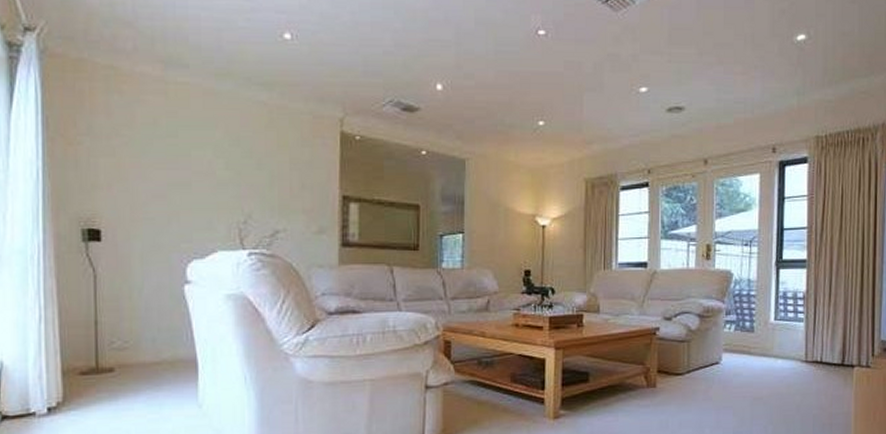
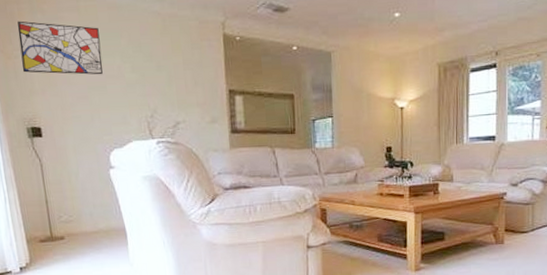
wall art: none [85,101,190,170] -> present [17,21,103,75]

